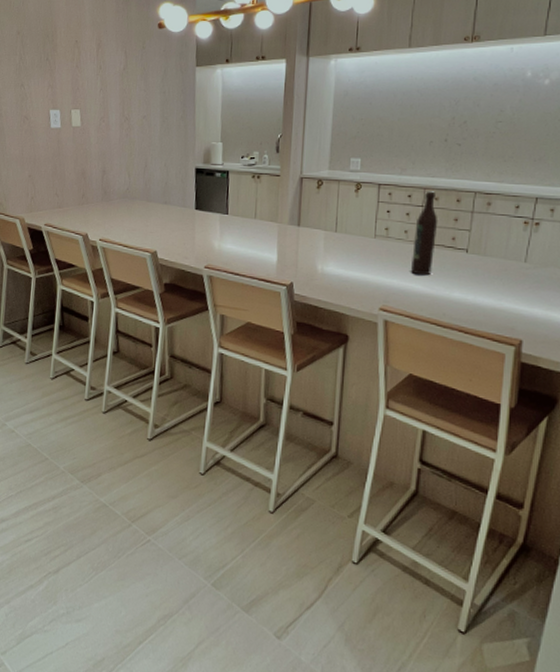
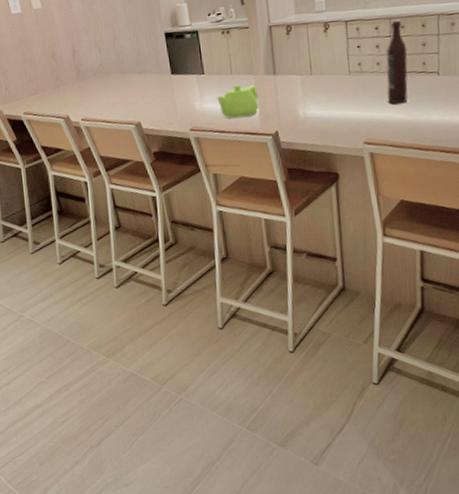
teapot: none [237,229,280,264] -> present [217,84,259,119]

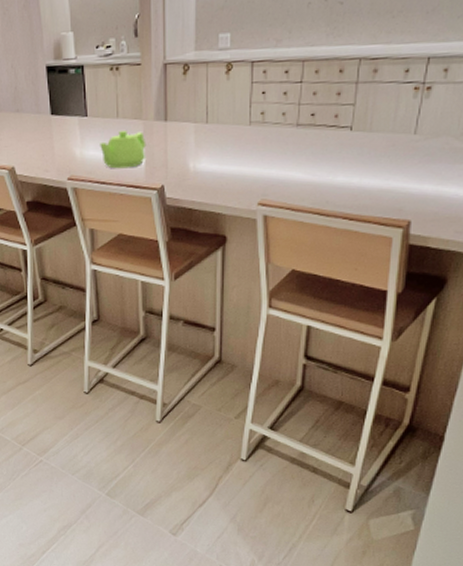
wine bottle: present [386,20,408,104] -> none [289,63,319,162]

